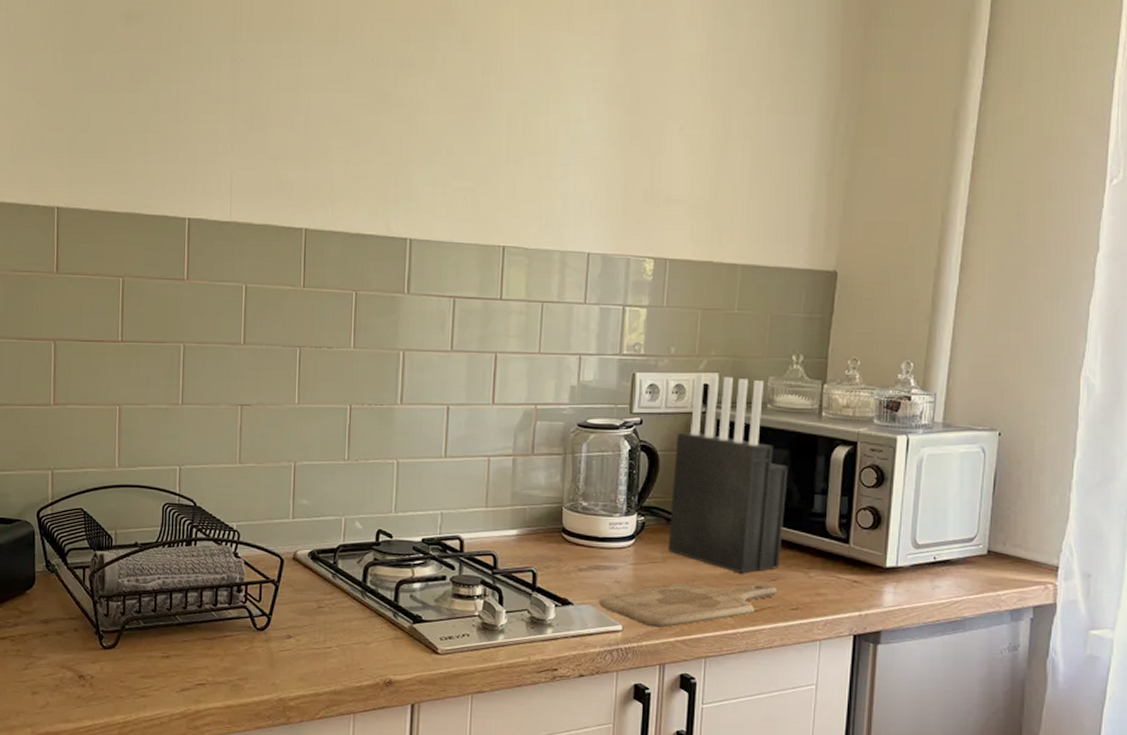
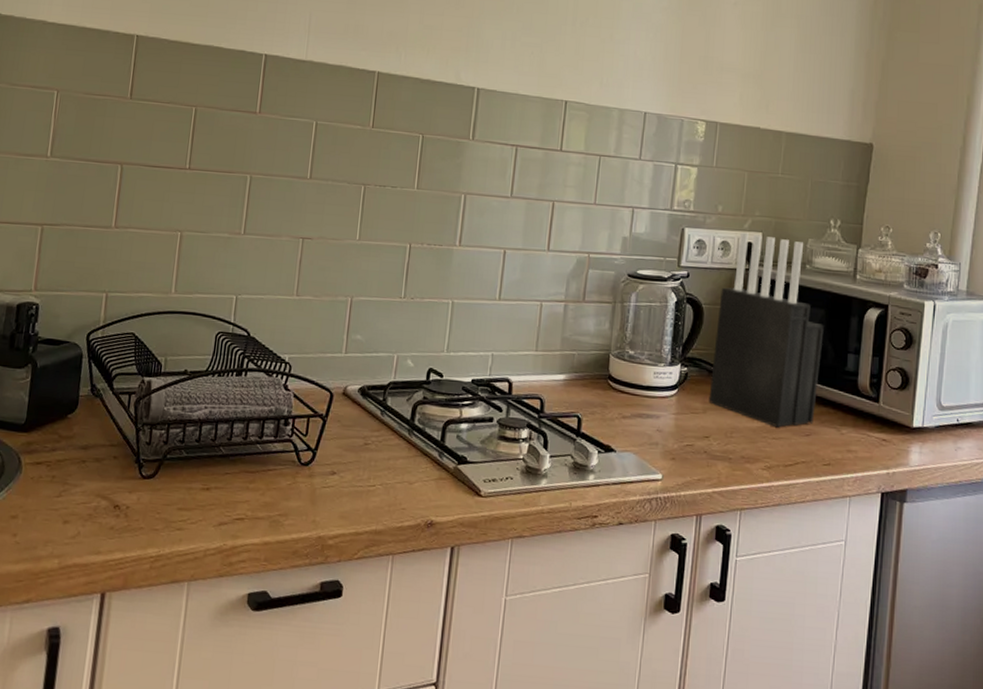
cutting board: present [598,583,778,628] -> none [640,435,811,479]

